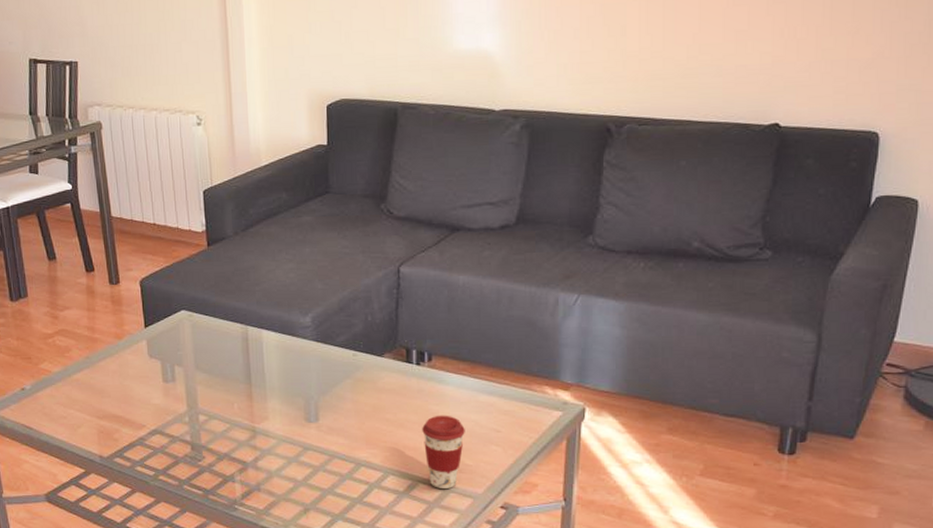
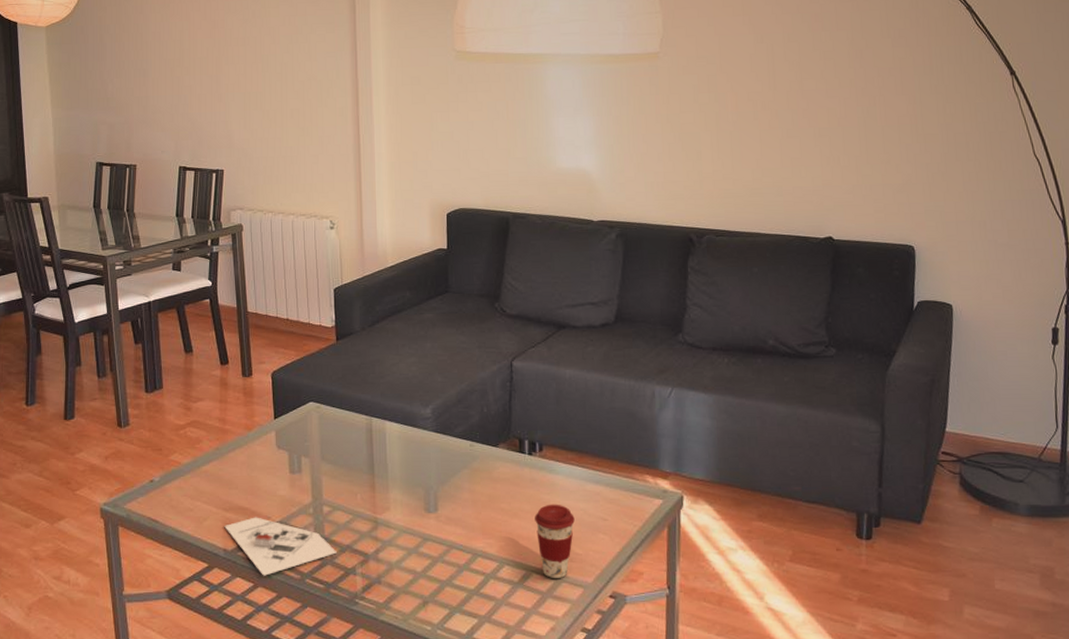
architectural model: none [99,425,214,482] -> present [224,517,337,576]

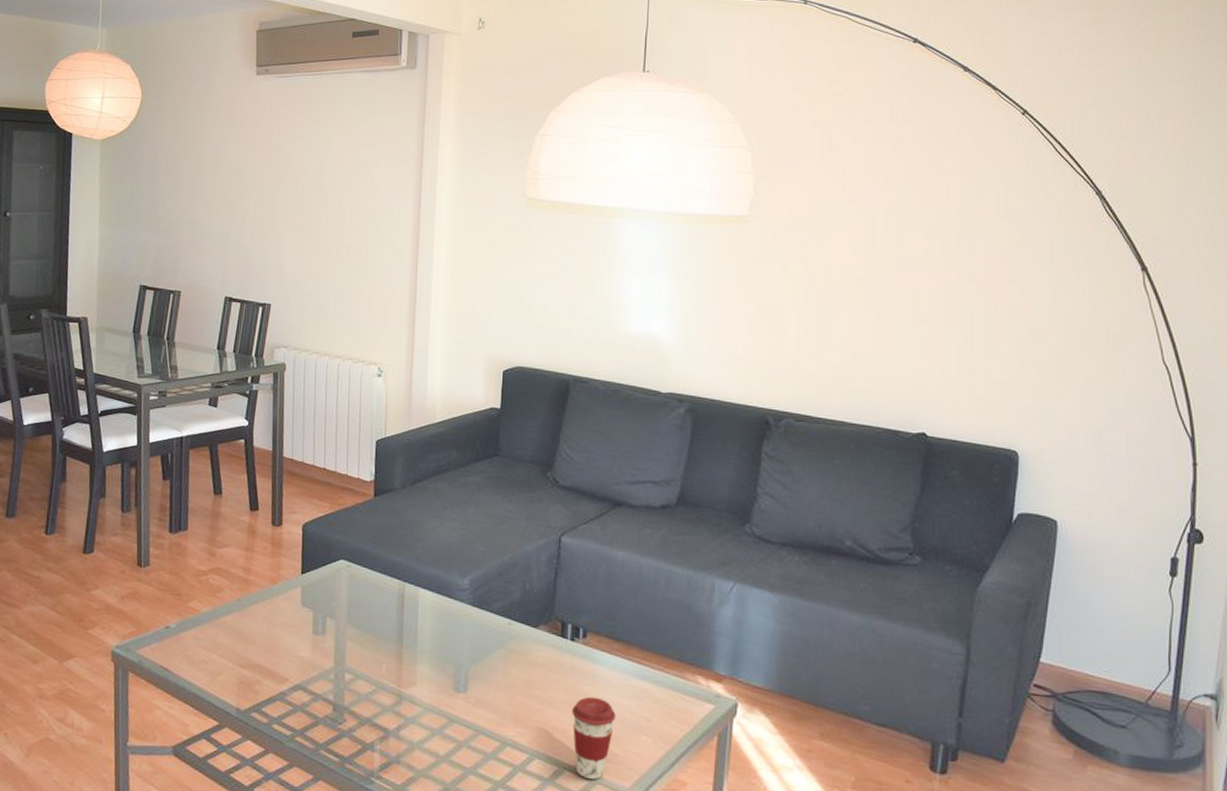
architectural model: present [224,517,337,576] -> none [239,677,356,742]

